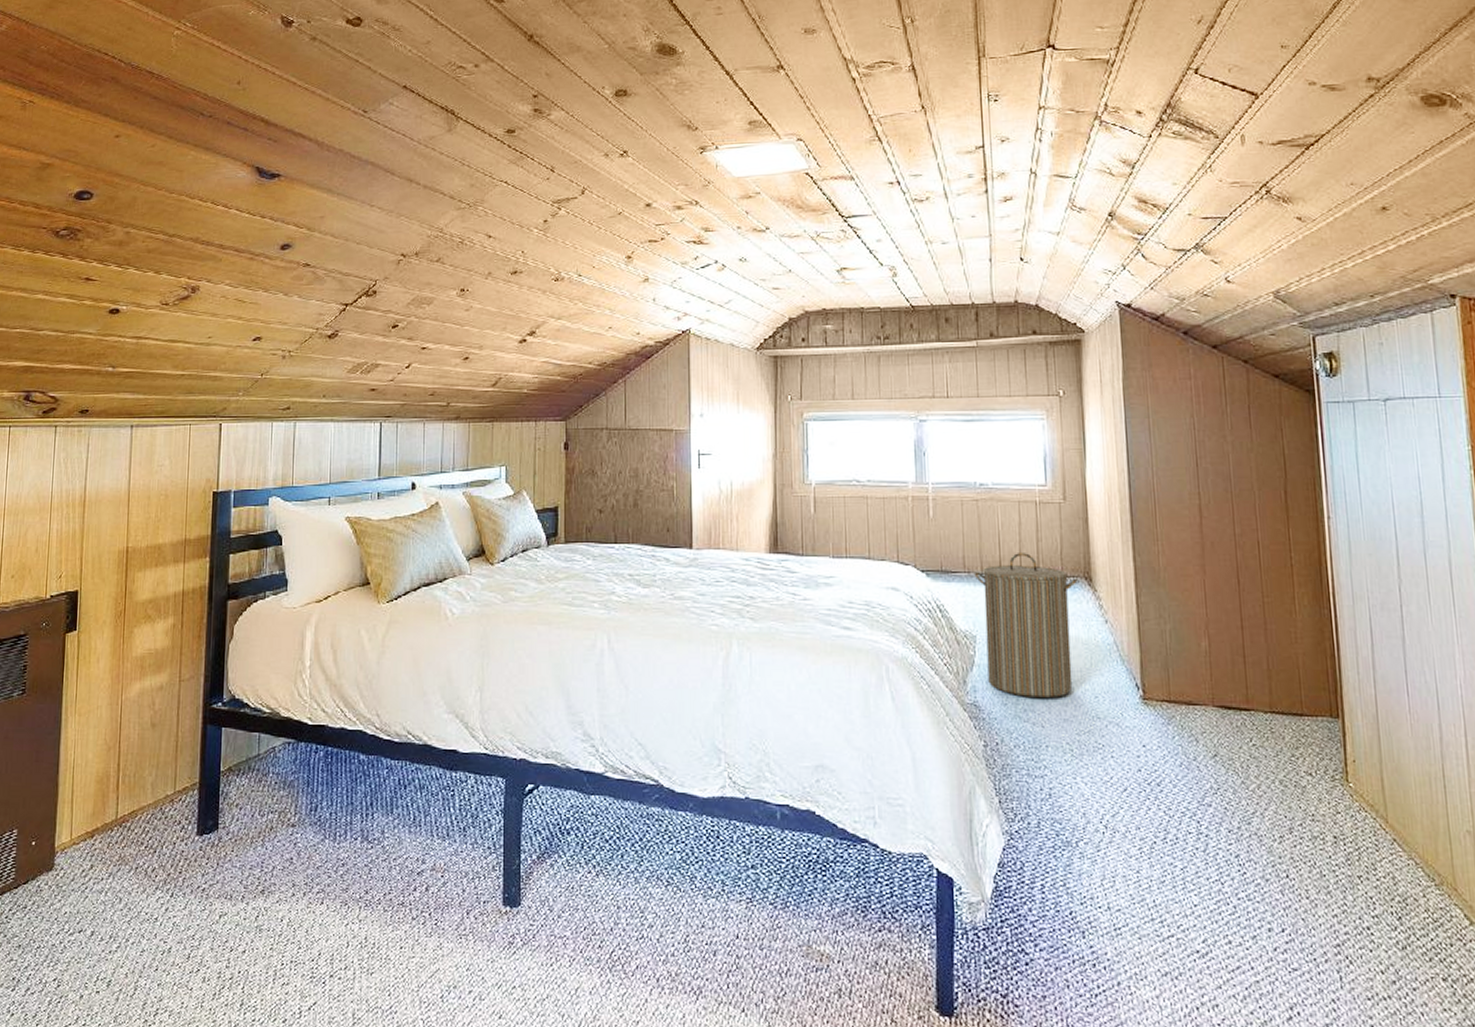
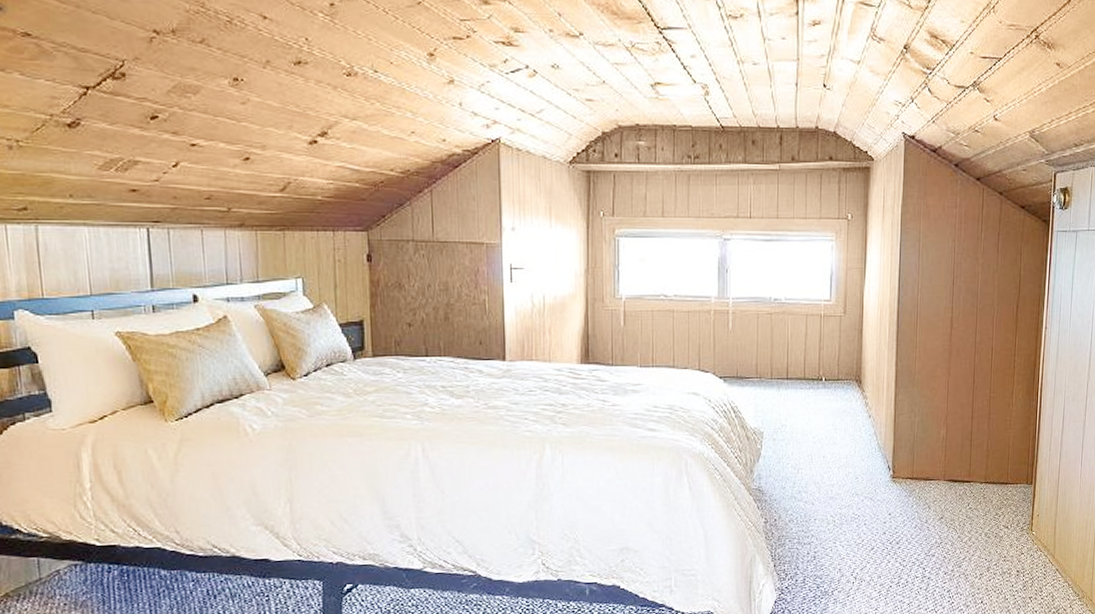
laundry hamper: present [975,553,1078,698] -> none [766,360,850,481]

